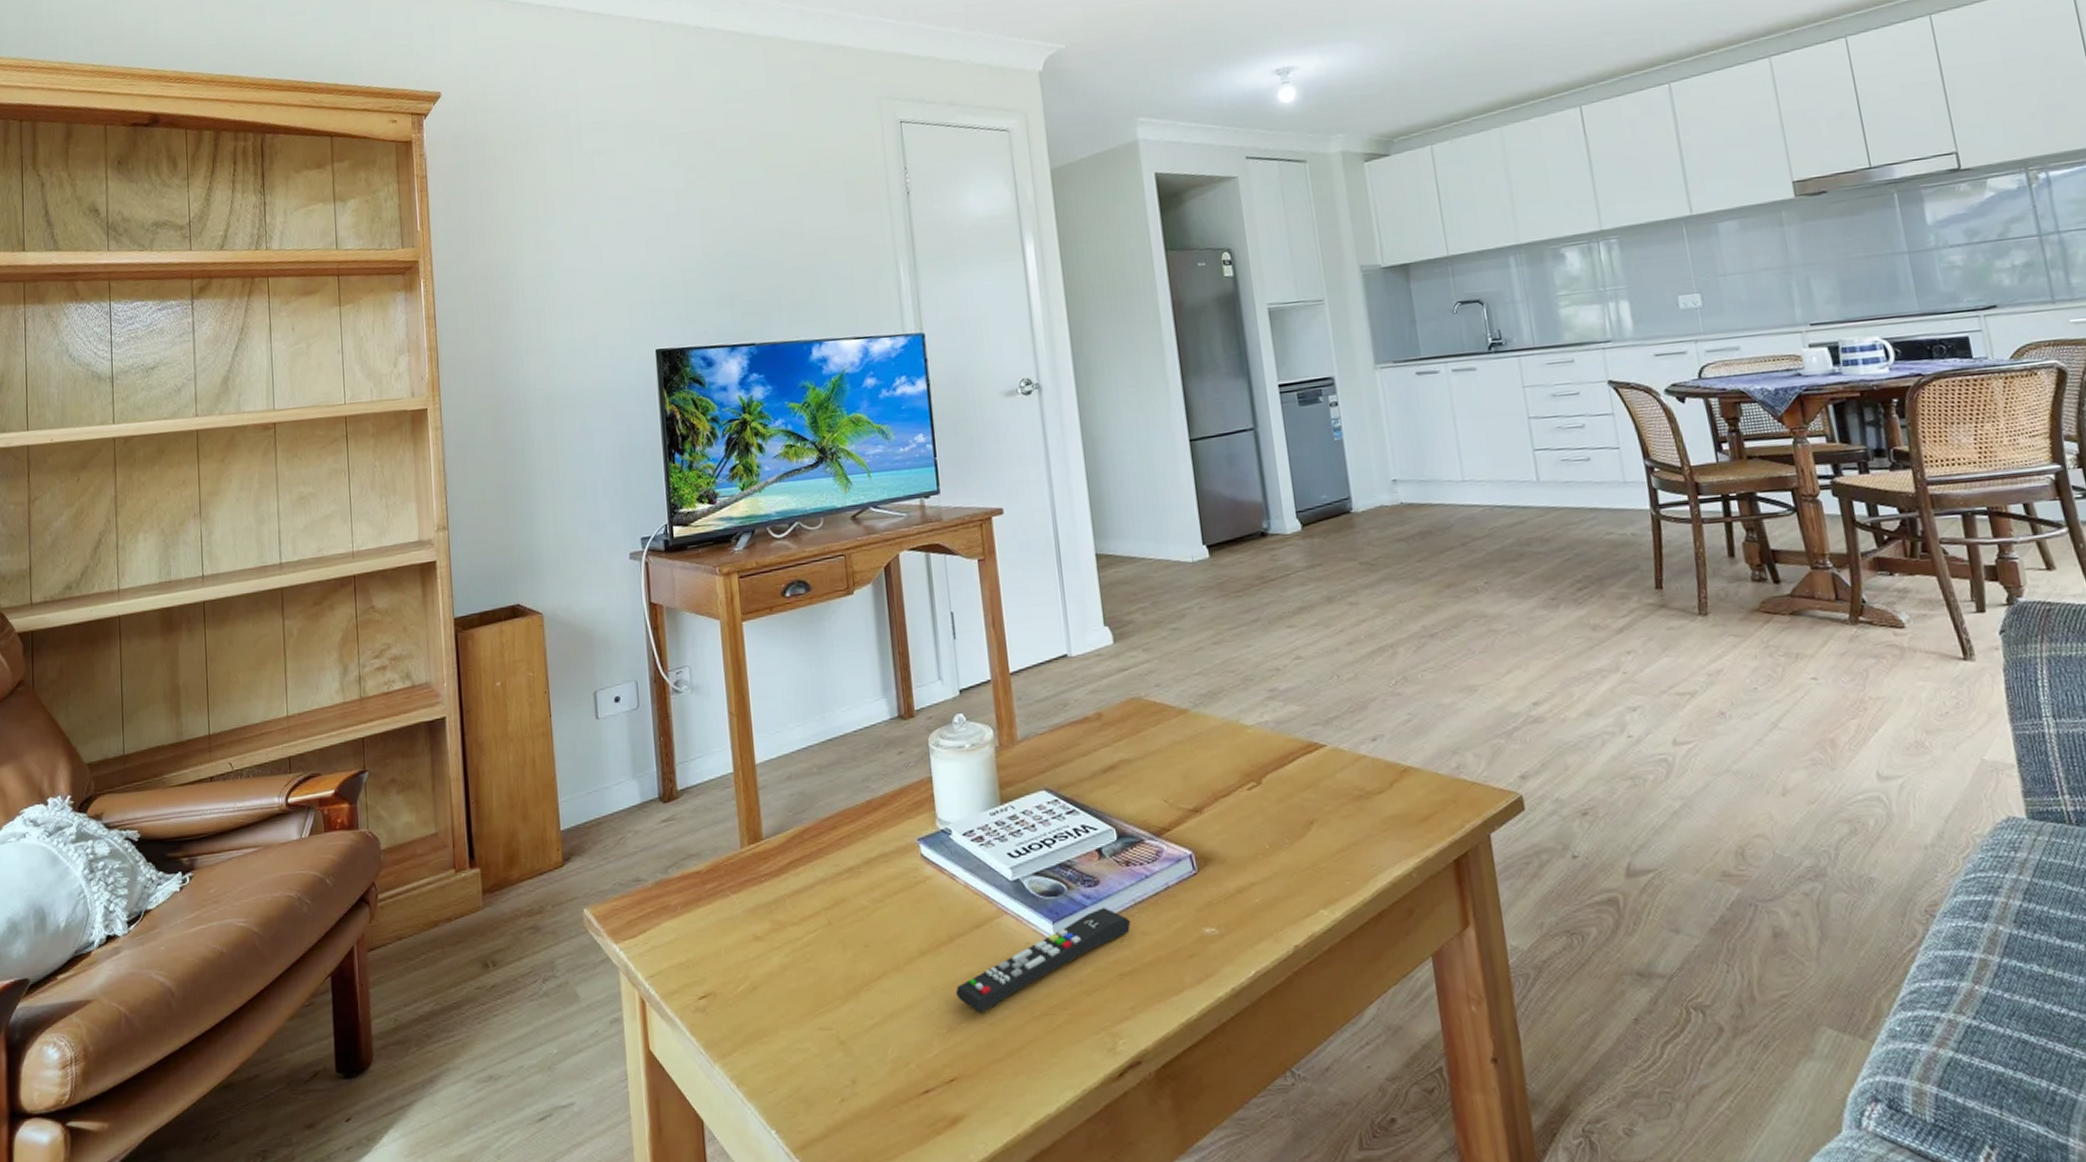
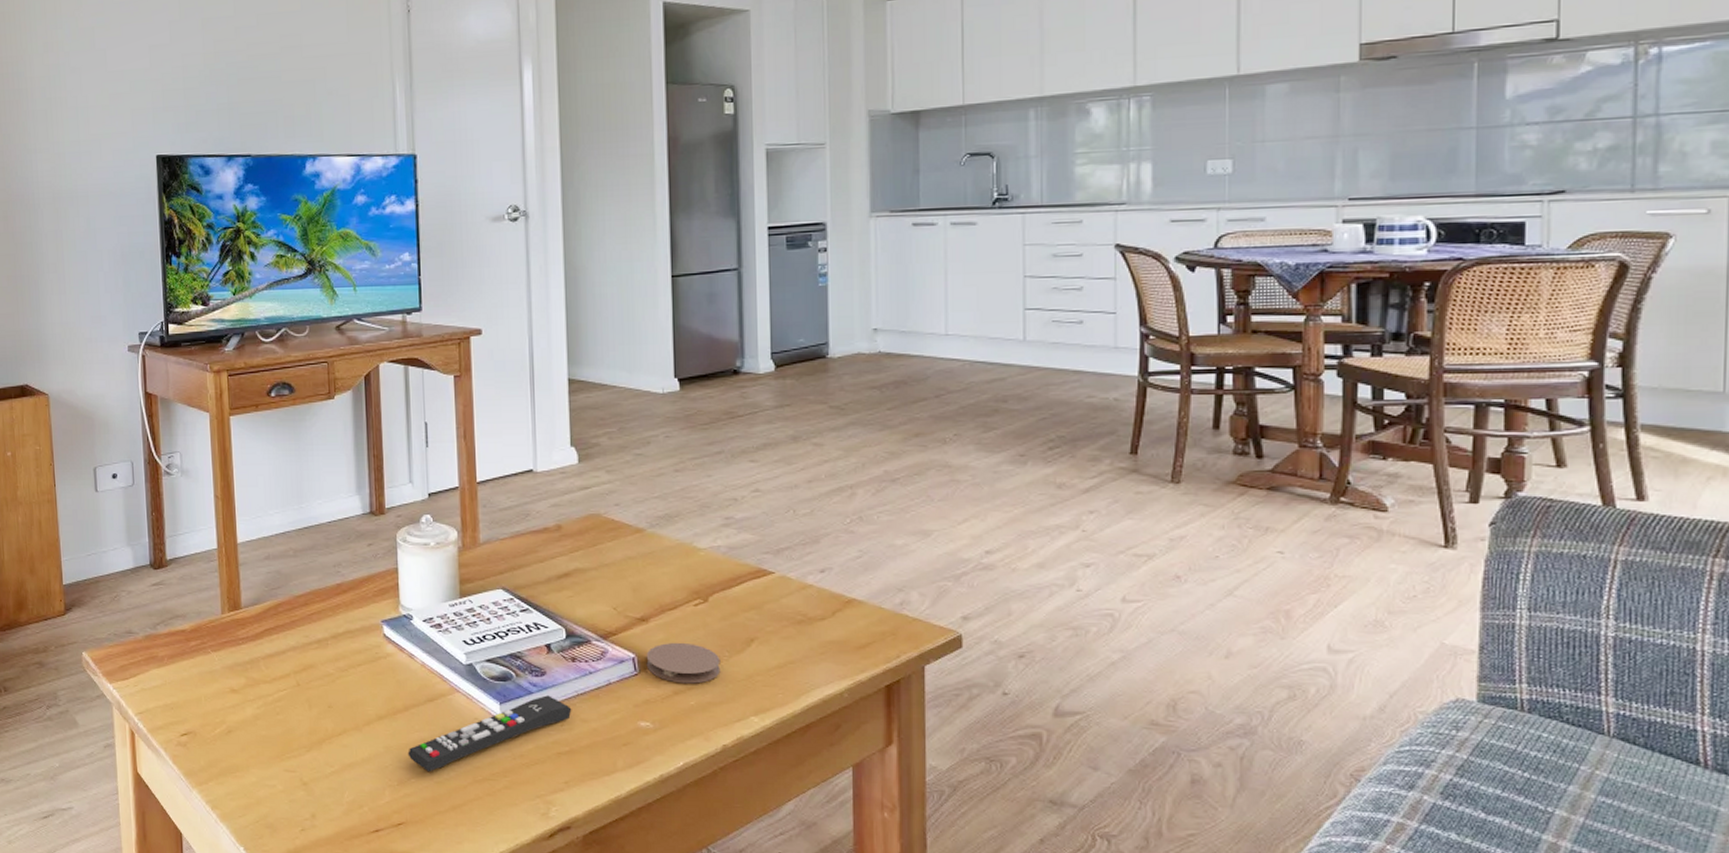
coaster: none [1203,832,1283,879] -> present [646,642,721,684]

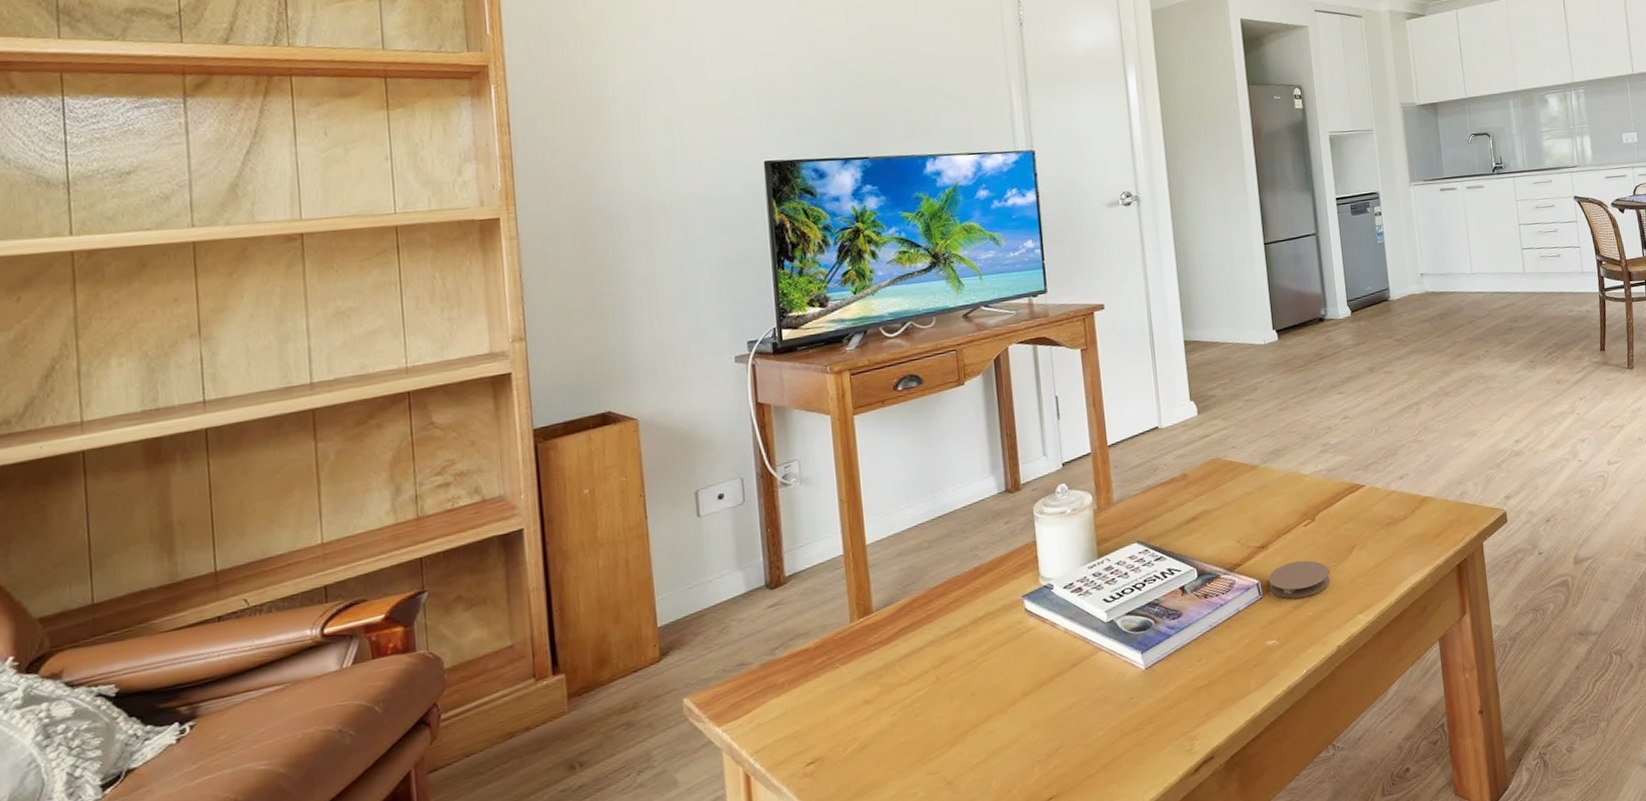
remote control: present [407,695,572,772] -> none [1055,634,1208,738]

